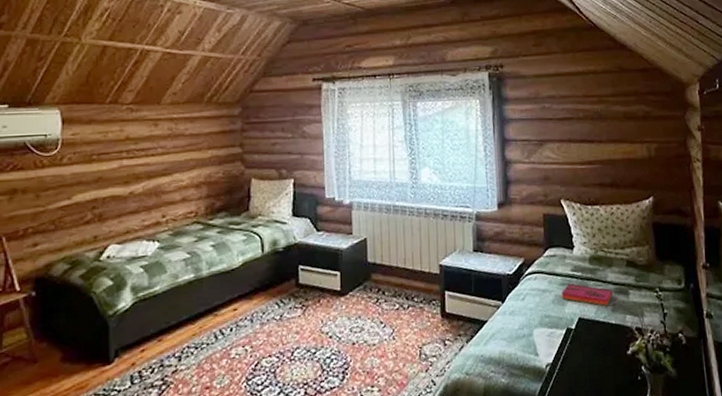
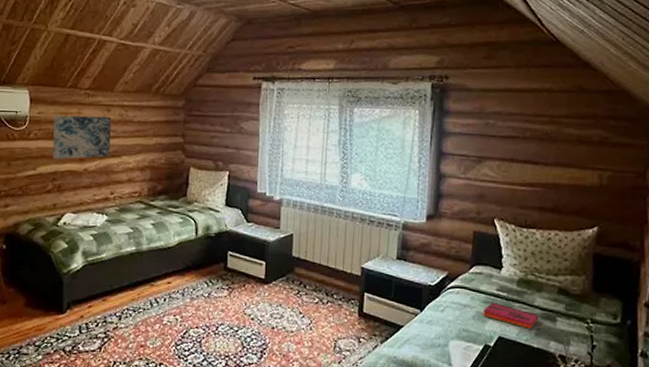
wall art: none [91,132,160,184] -> present [53,115,112,159]

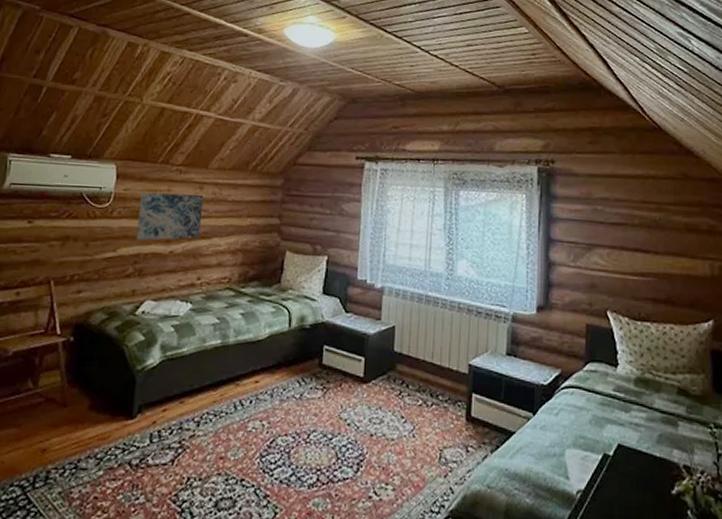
hardback book: present [483,302,539,330] -> none [600,404,660,436]

